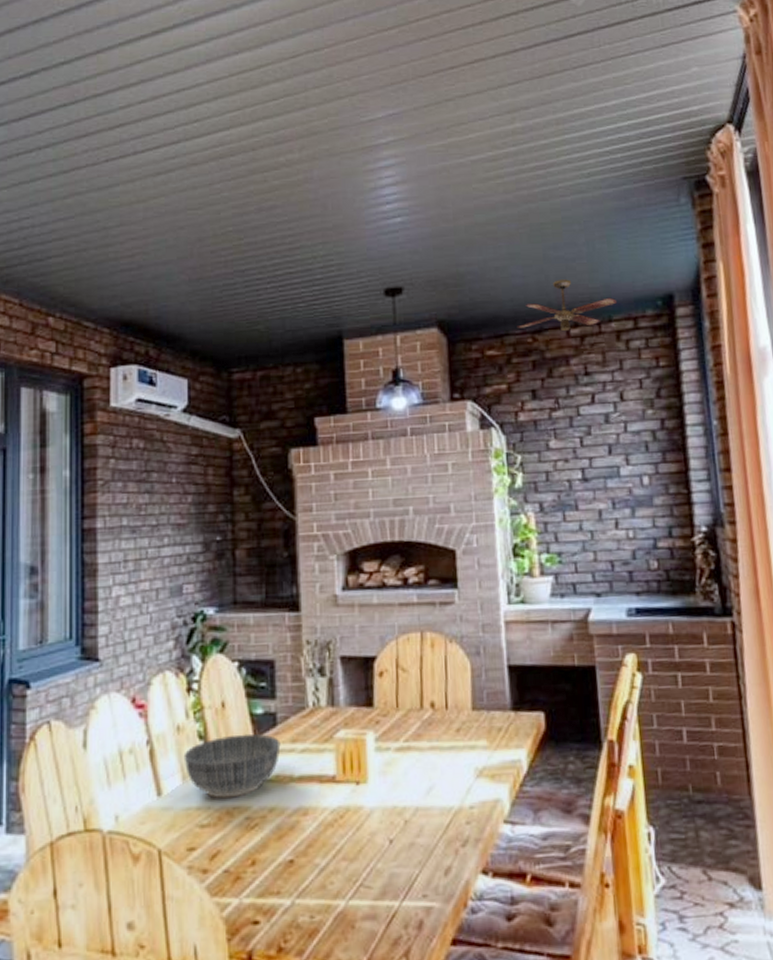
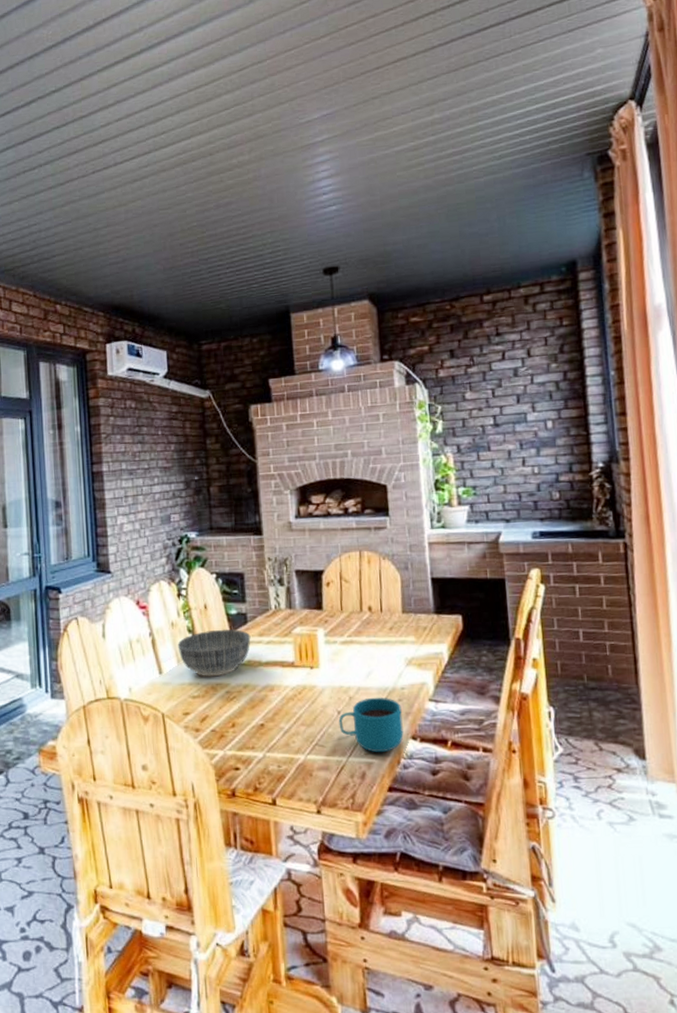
cup: none [390,819,472,894] -> present [338,697,404,753]
ceiling fan: present [516,279,618,332] -> none [436,252,526,299]

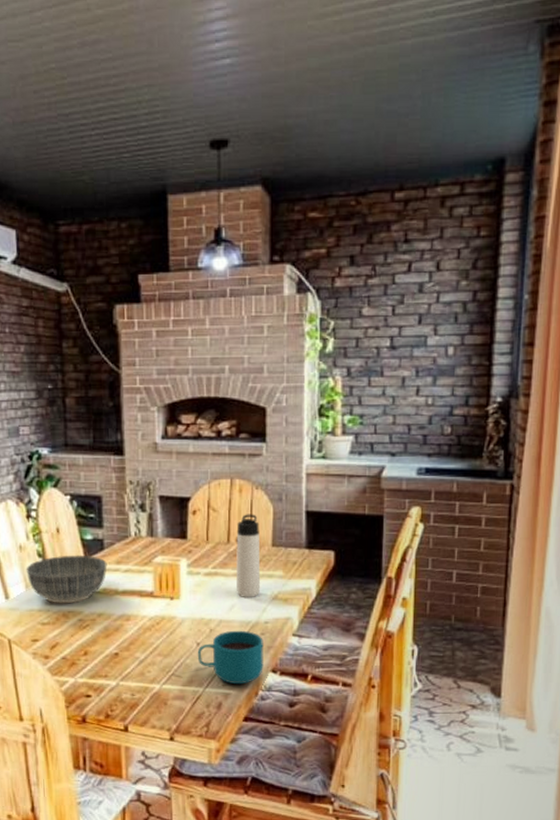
thermos bottle: none [368,583,395,665] -> present [236,514,261,598]

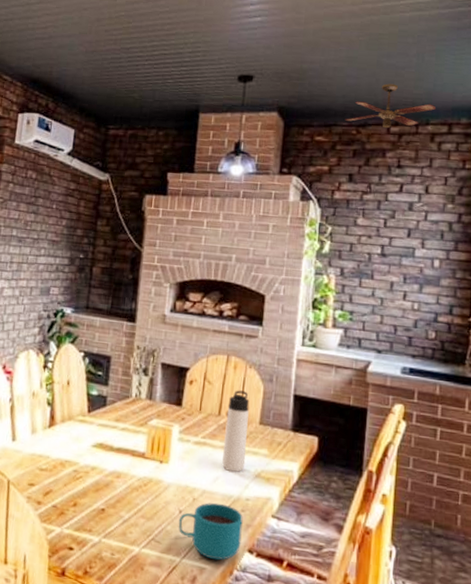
bowl: present [26,555,107,604] -> none [34,406,107,454]
ceiling fan: none [341,137,447,195] -> present [344,83,437,129]

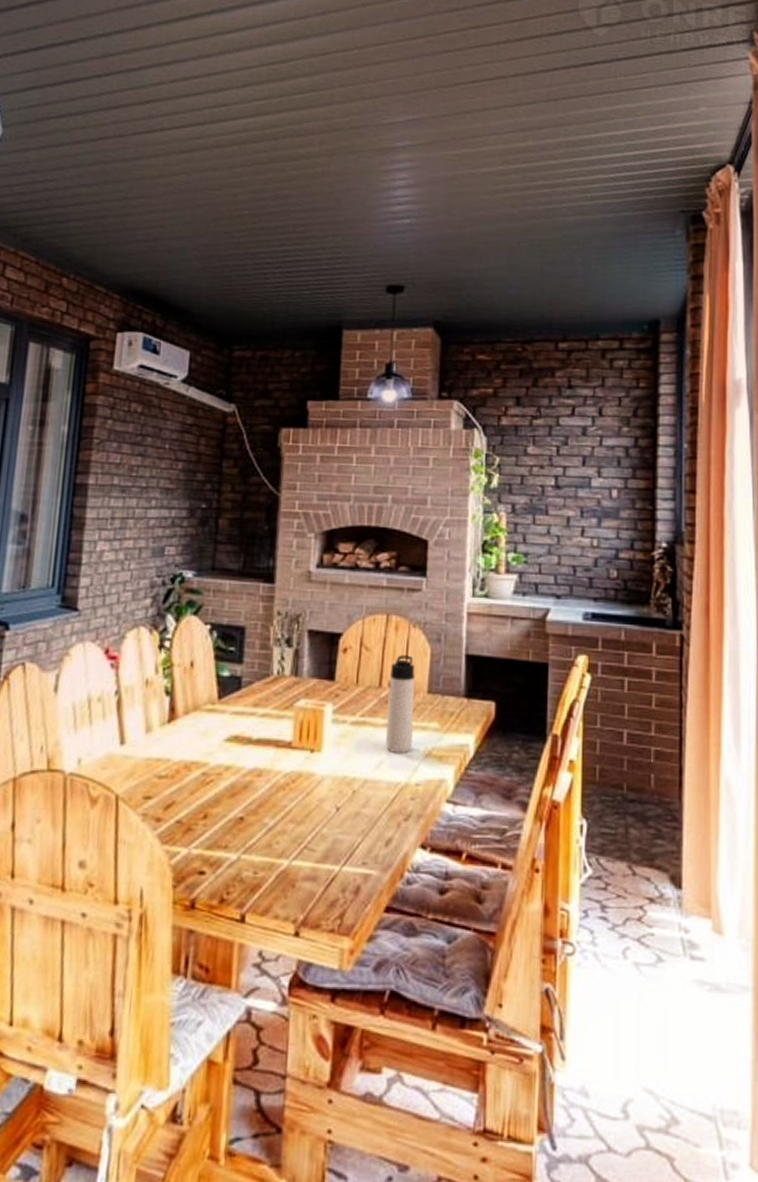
cup: present [178,502,243,560] -> none [335,793,413,863]
ceiling fan: present [344,83,437,129] -> none [508,295,606,345]

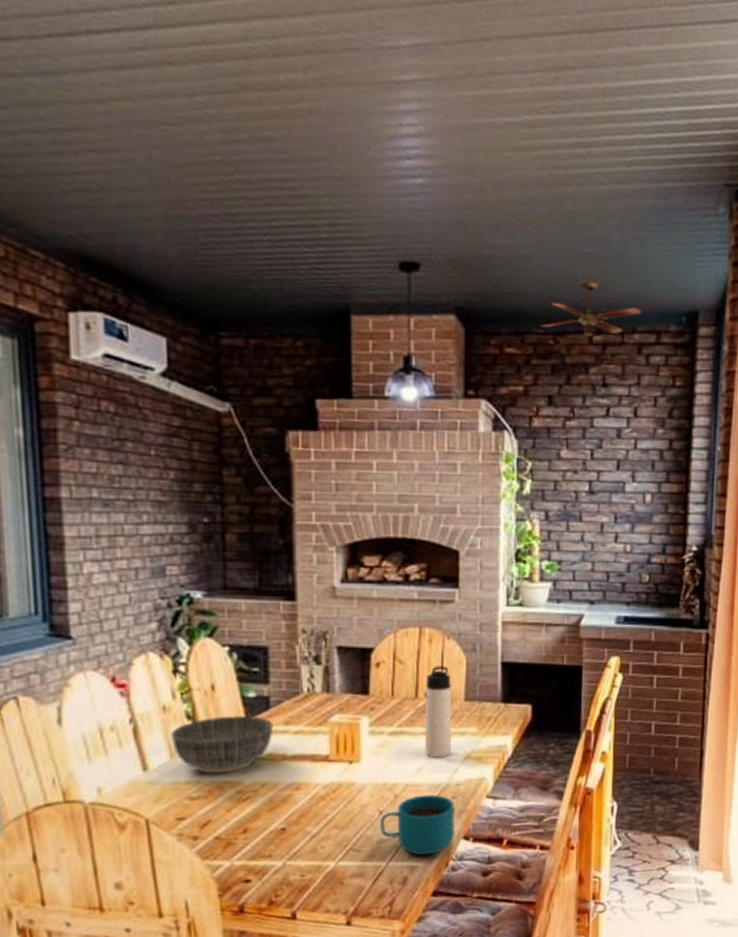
bowl: none [149,693,243,753] -> present [170,715,274,774]
cup: none [335,793,413,863] -> present [380,794,455,856]
ceiling fan: none [508,295,606,345] -> present [539,279,643,338]

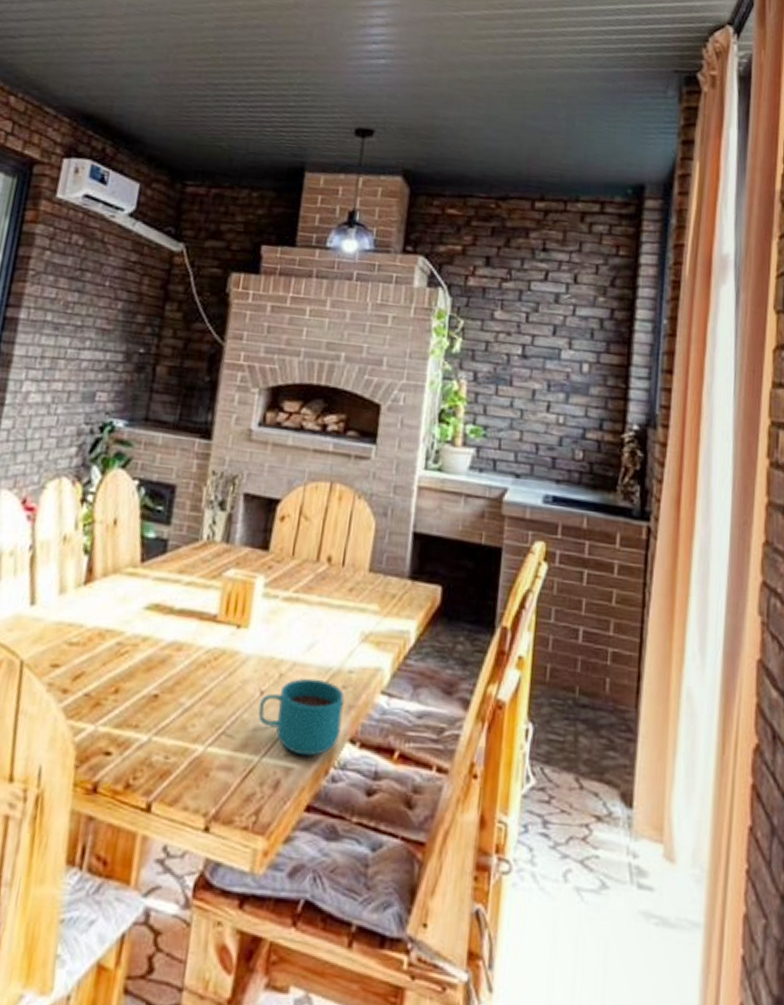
bowl: present [170,715,274,774] -> none [64,554,167,620]
thermos bottle: present [425,666,452,759] -> none [319,527,357,637]
ceiling fan: present [539,279,643,338] -> none [482,150,588,204]

